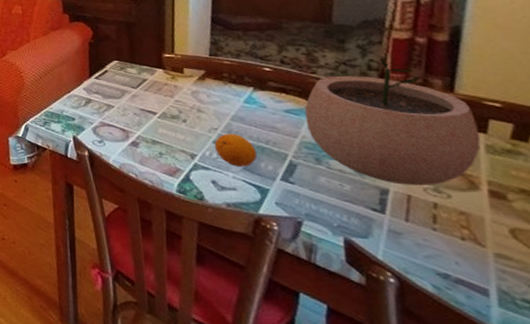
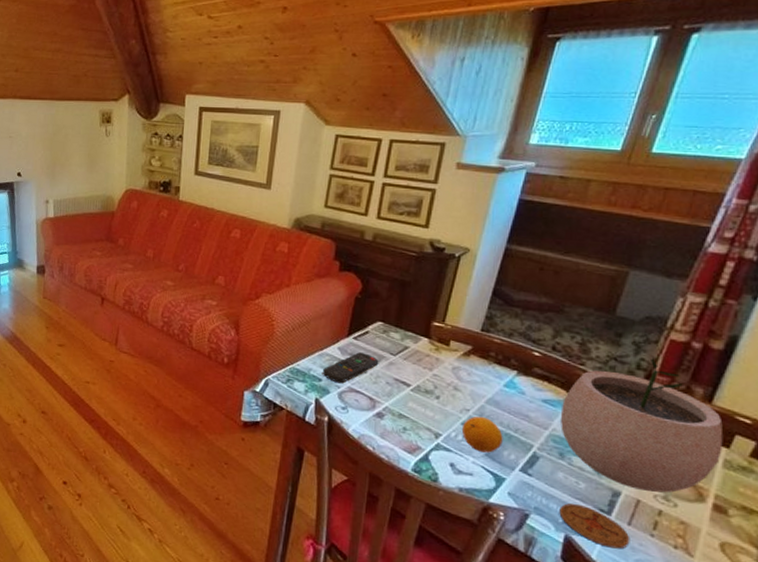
remote control: none [74,90,123,120] -> present [323,352,379,384]
coaster: none [331,207,414,247] -> present [559,503,630,549]

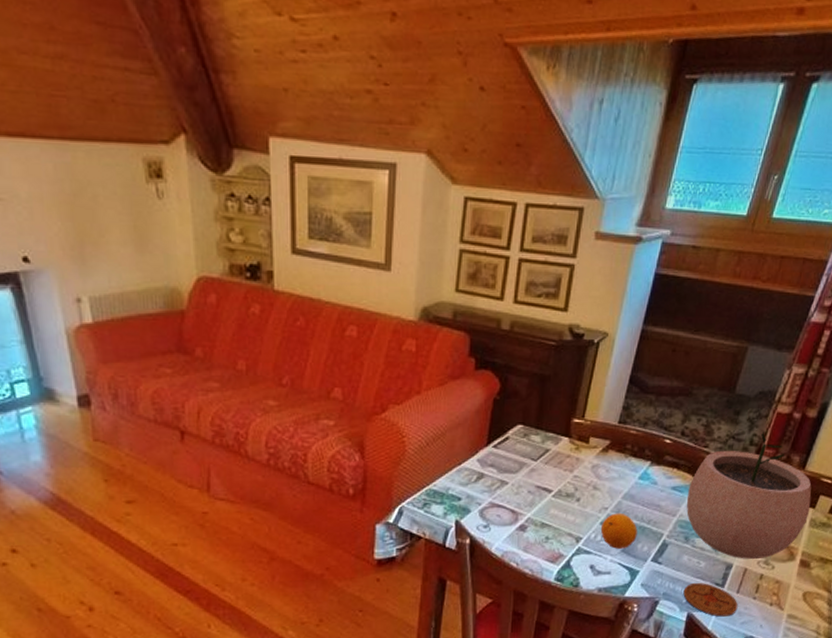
remote control: present [323,352,379,384] -> none [462,462,520,500]

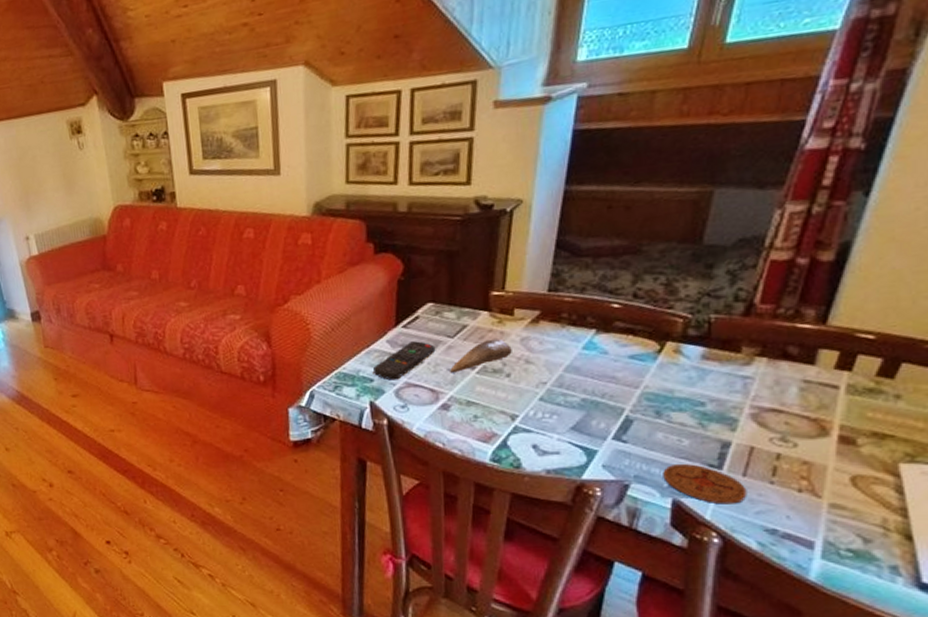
remote control: none [462,462,520,500] -> present [373,341,436,380]
animal claw: none [530,464,584,495] -> present [450,339,512,373]
fruit: present [600,513,638,549] -> none [540,387,589,427]
plant pot: present [686,430,812,559] -> none [651,282,844,436]

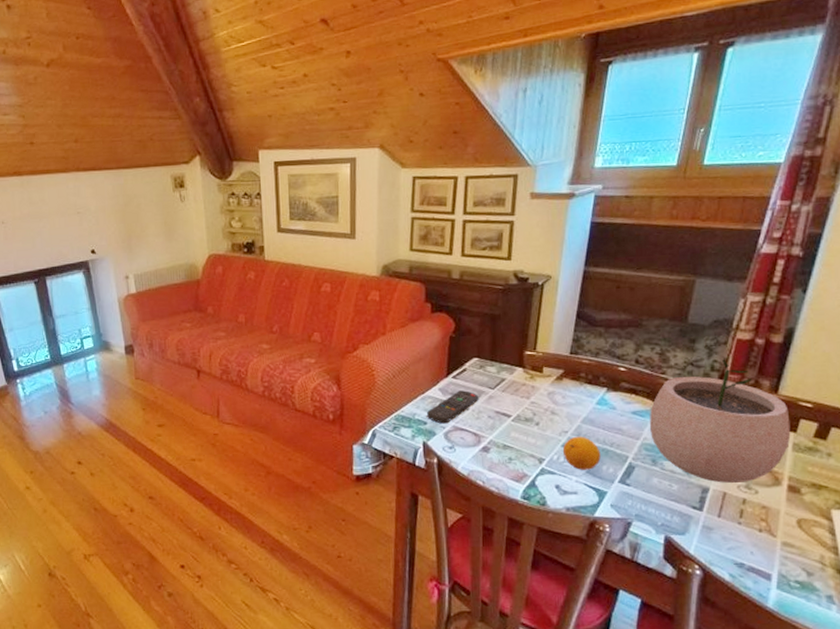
animal claw: present [450,339,512,373] -> none [490,392,541,420]
fruit: none [540,387,589,427] -> present [562,436,601,470]
plant pot: none [651,282,844,436] -> present [649,356,791,483]
coaster: present [663,464,747,505] -> none [657,506,722,541]

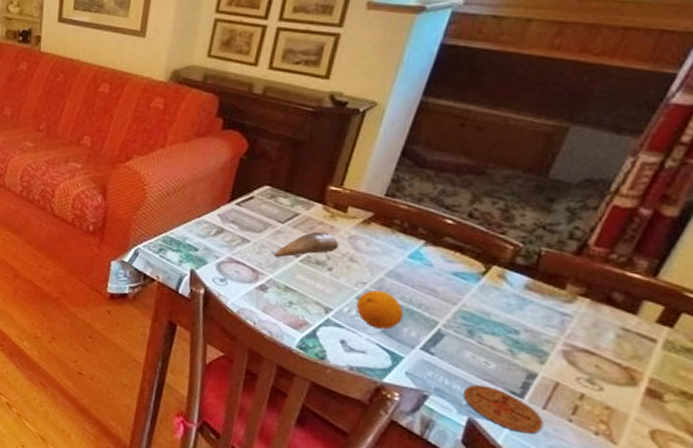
remote control: present [427,390,479,424] -> none [200,219,265,254]
animal claw: none [490,392,541,420] -> present [274,231,339,258]
plant pot: present [649,356,791,483] -> none [472,223,668,376]
coaster: none [657,506,722,541] -> present [463,384,544,434]

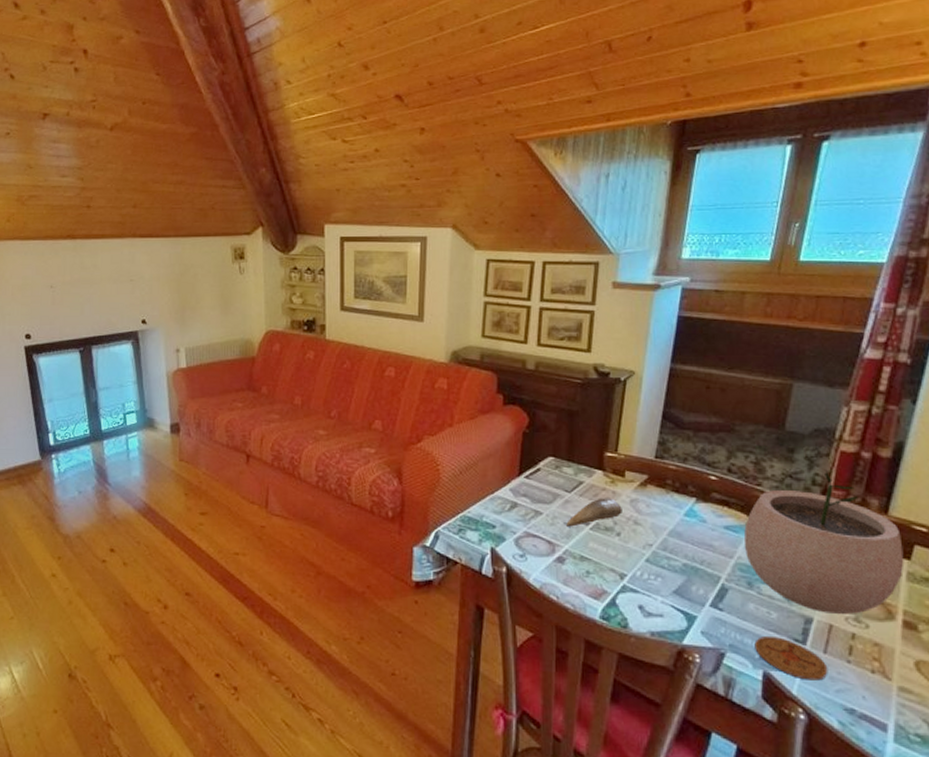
fruit: present [355,289,404,330] -> none [646,550,690,590]
plant pot: none [472,223,668,376] -> present [743,469,904,614]

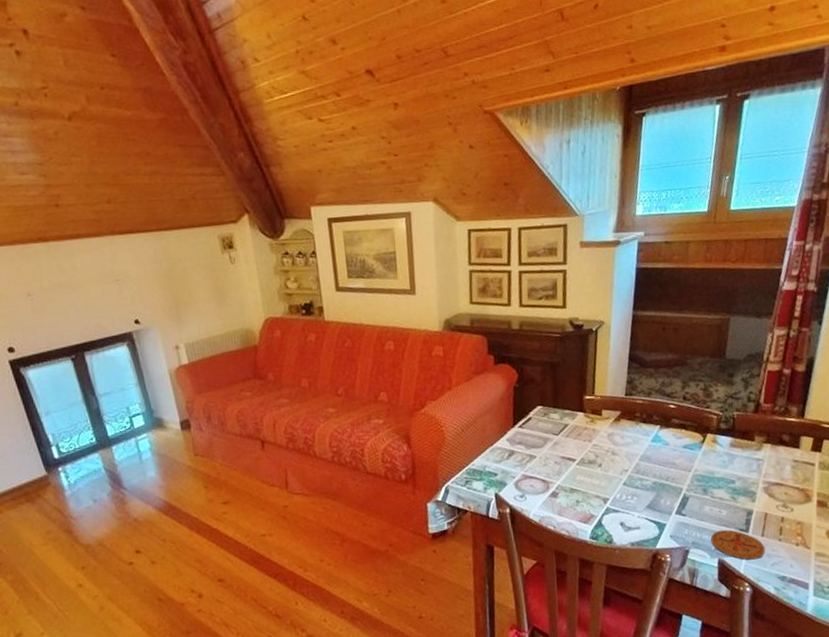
animal claw: present [566,498,622,527] -> none [557,435,602,465]
plant pot: present [743,469,904,614] -> none [698,387,817,505]

